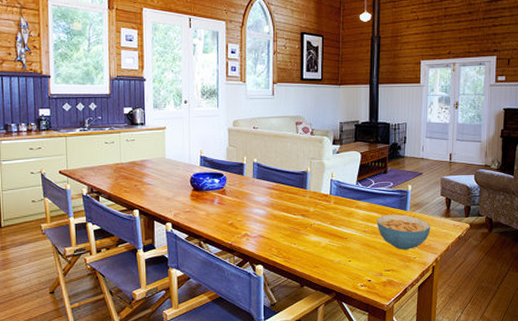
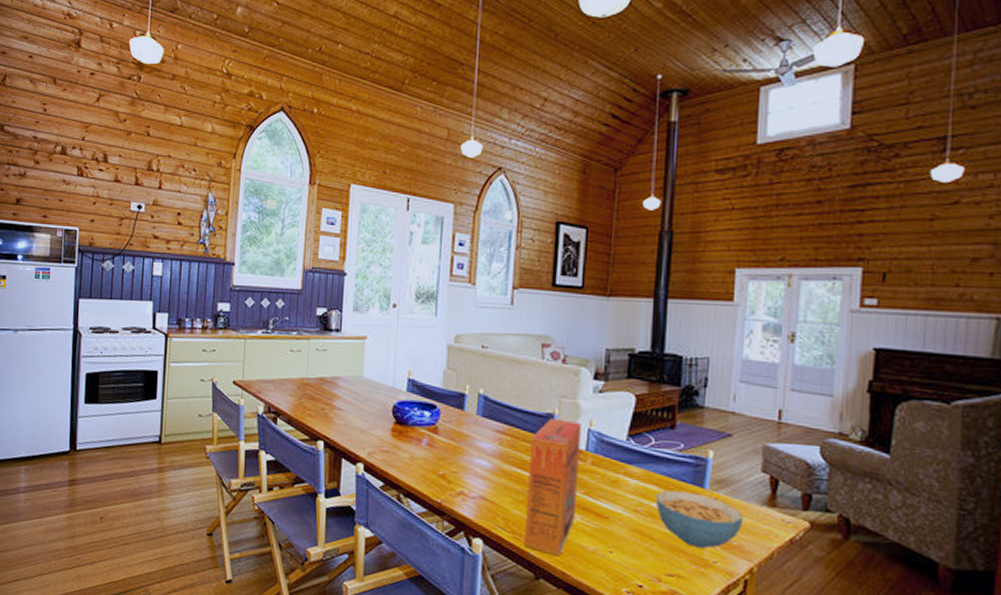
cereal box: none [291,174,326,270] -> present [524,418,581,557]

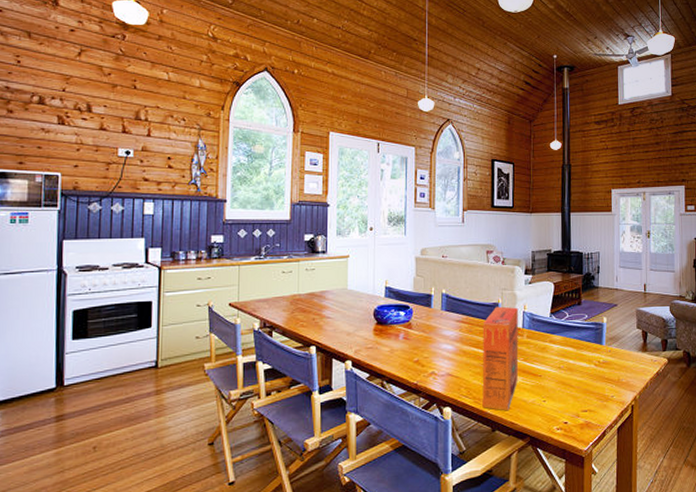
cereal bowl: present [655,490,744,548] -> none [572,349,628,388]

